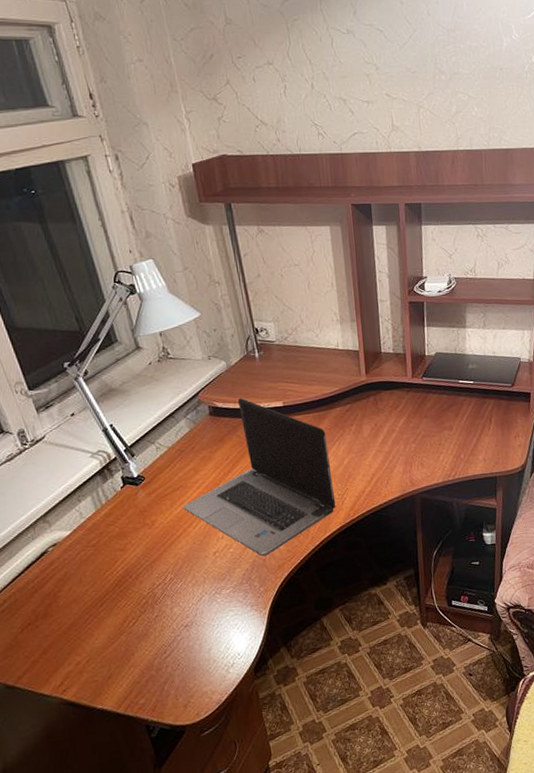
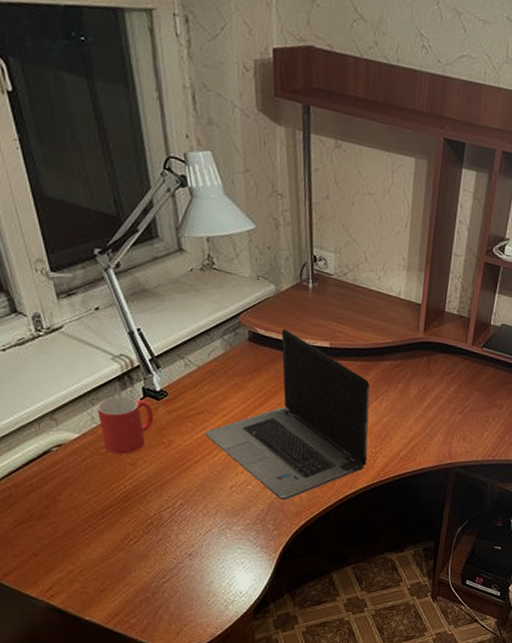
mug: none [83,488,136,543] -> present [97,396,154,454]

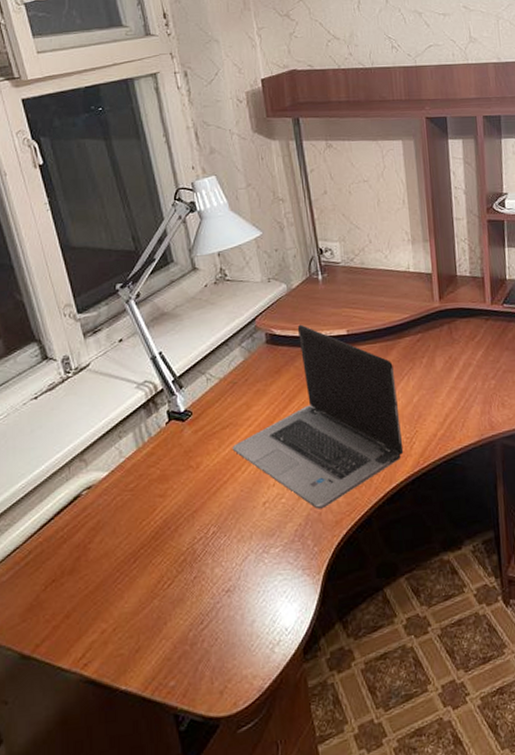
mug: present [97,396,154,454] -> none [124,423,180,487]

